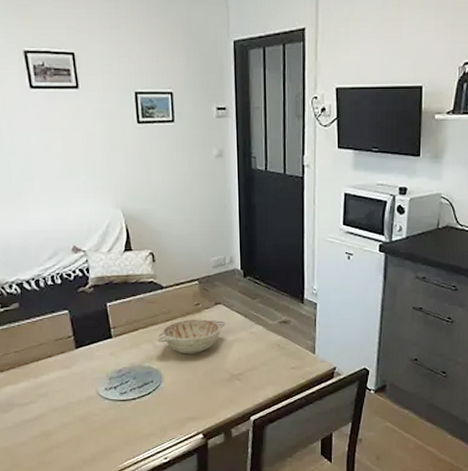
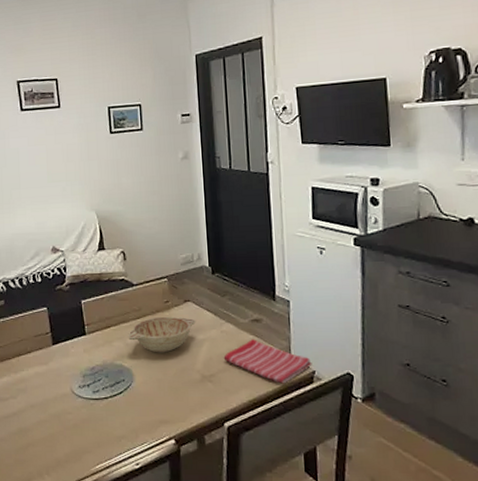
dish towel: none [252,339,334,380] -> present [223,339,312,384]

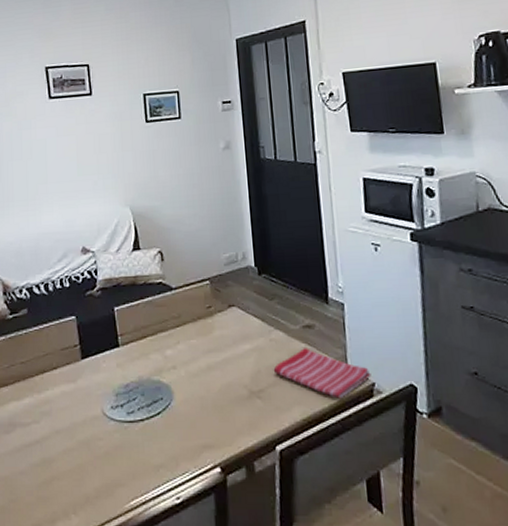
decorative bowl: present [128,316,197,353] -> none [166,323,243,366]

